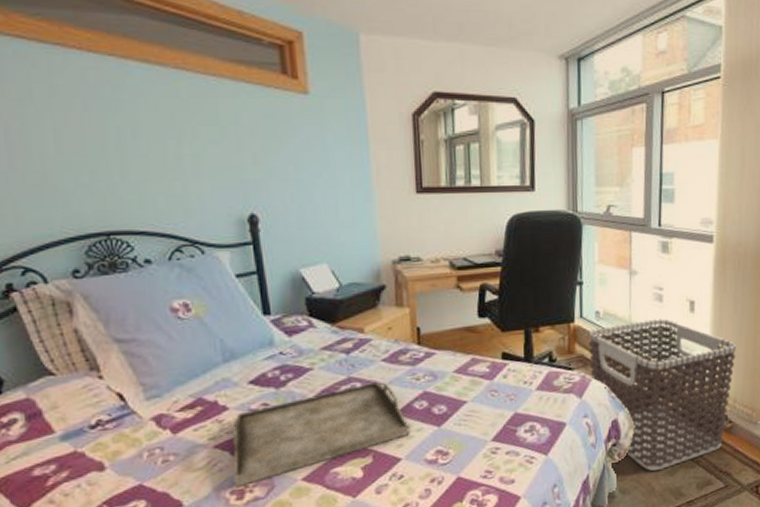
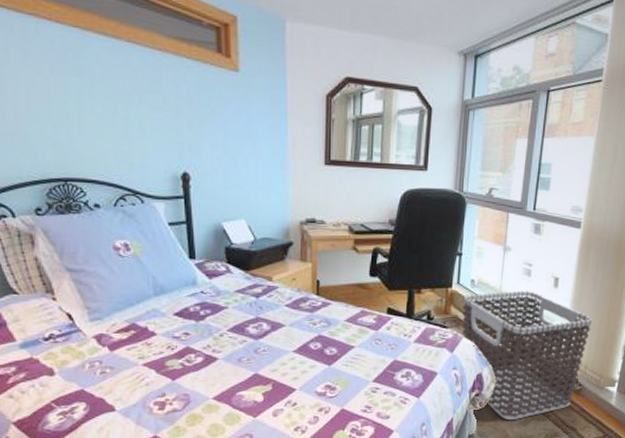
serving tray: present [232,381,410,488] -> none [157,322,305,400]

